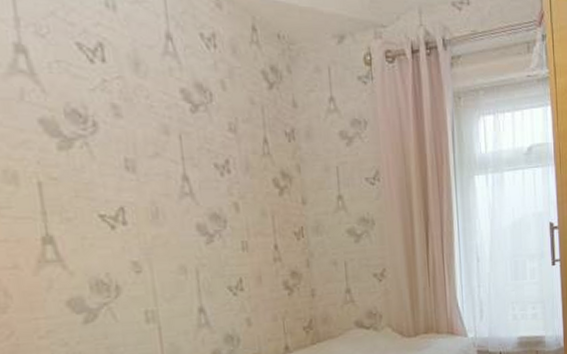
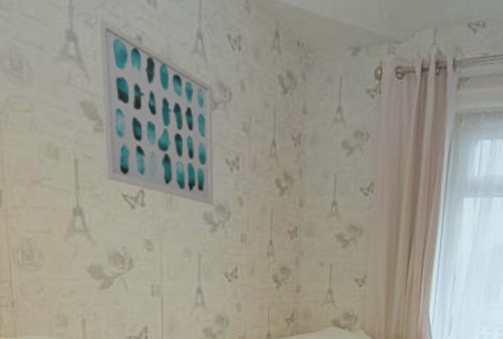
wall art: none [48,27,207,215] -> present [97,17,214,205]

